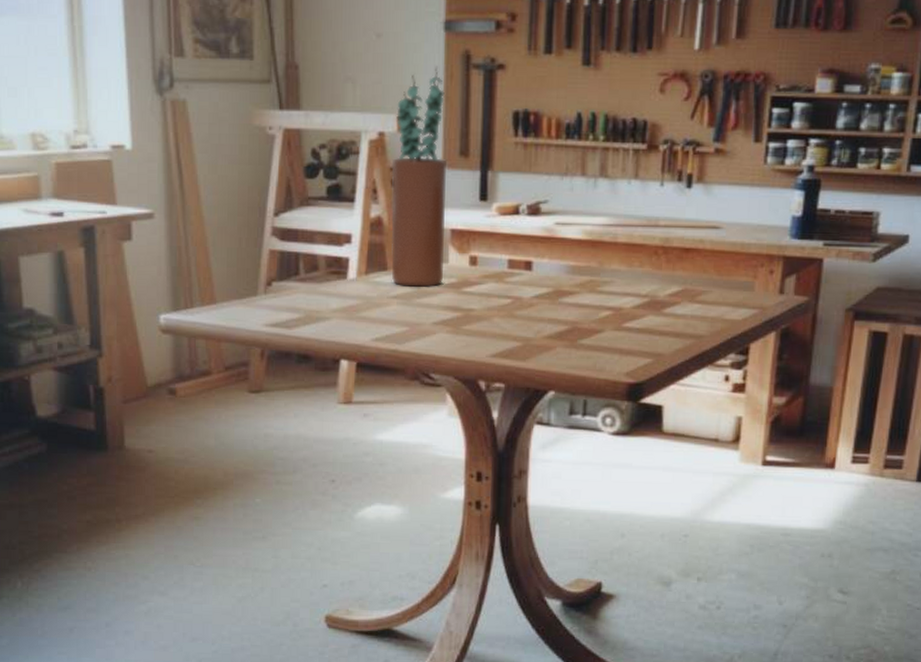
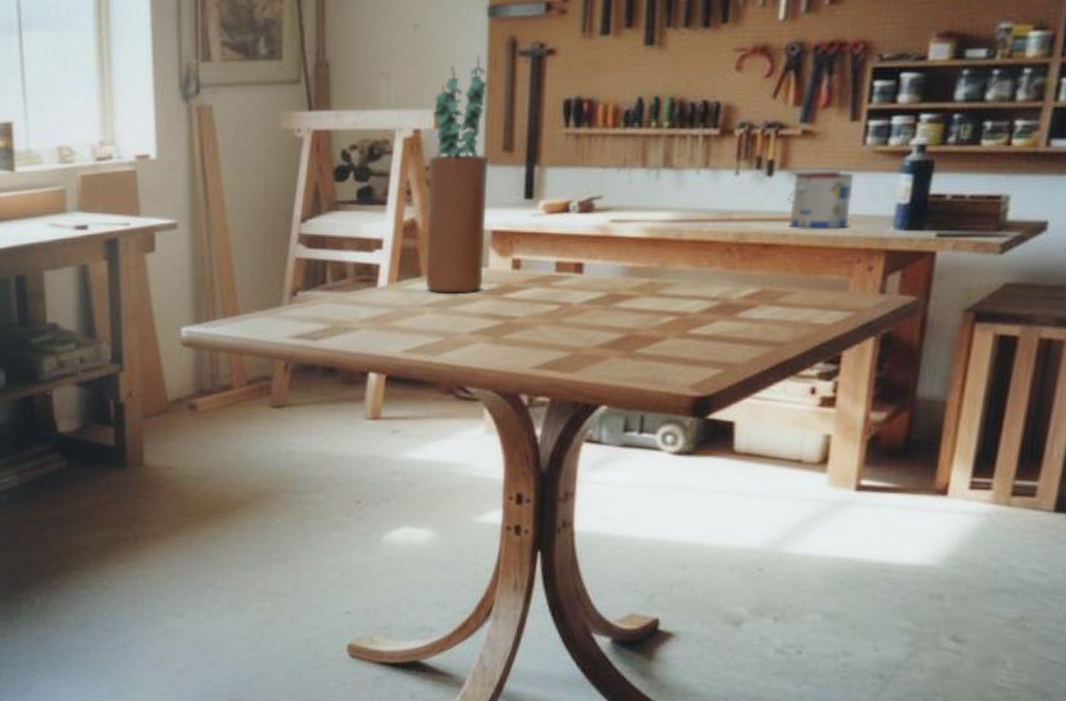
paint can: none [704,184,758,238] -> present [787,170,855,231]

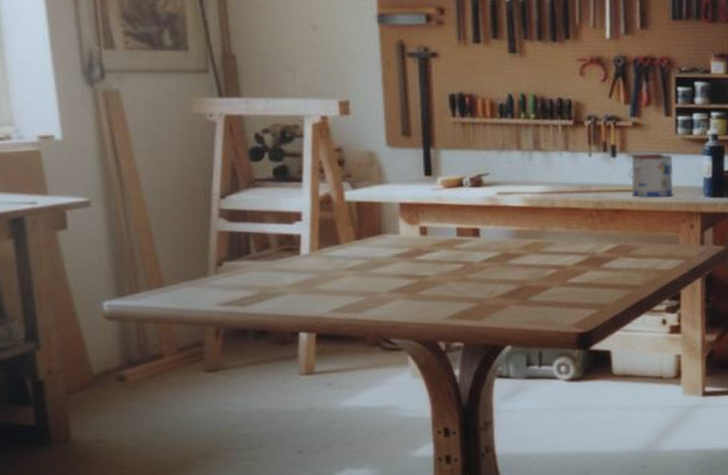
vase: present [425,55,488,294] -> none [336,55,395,258]

